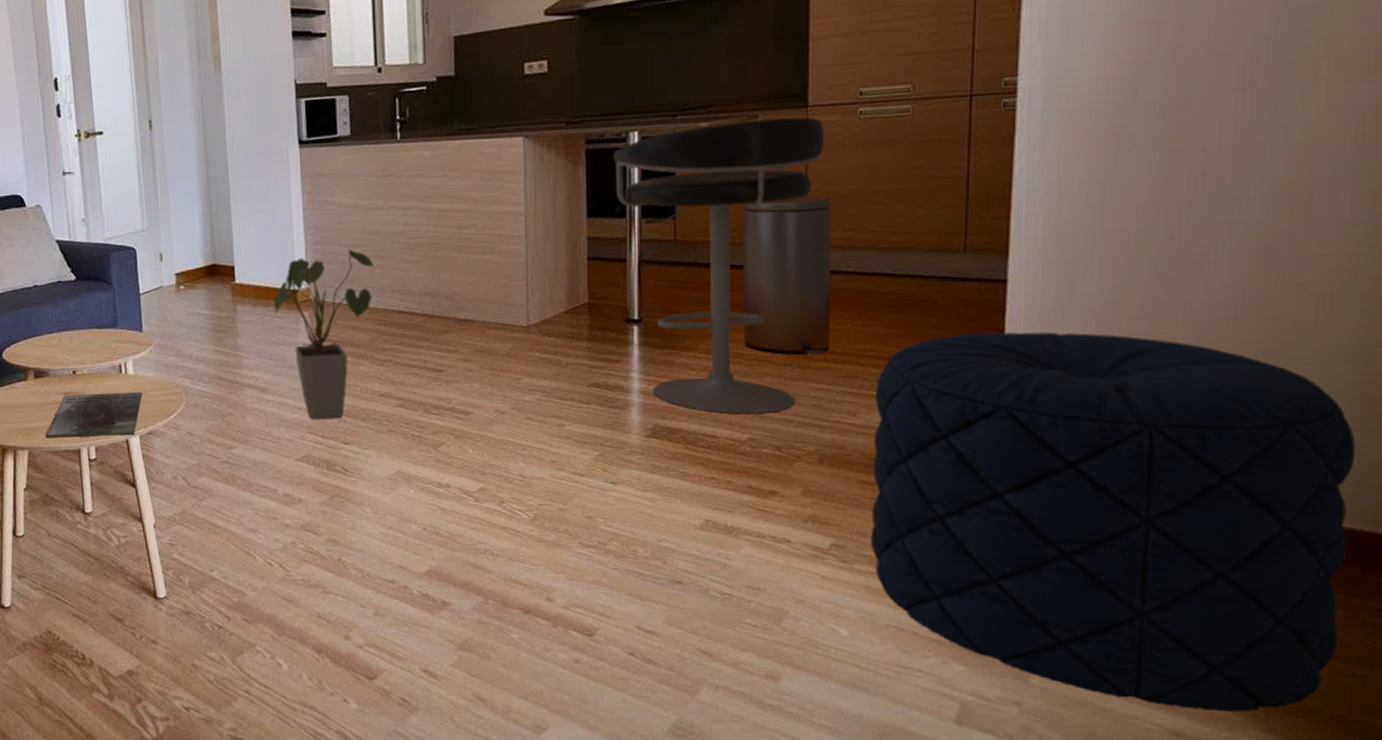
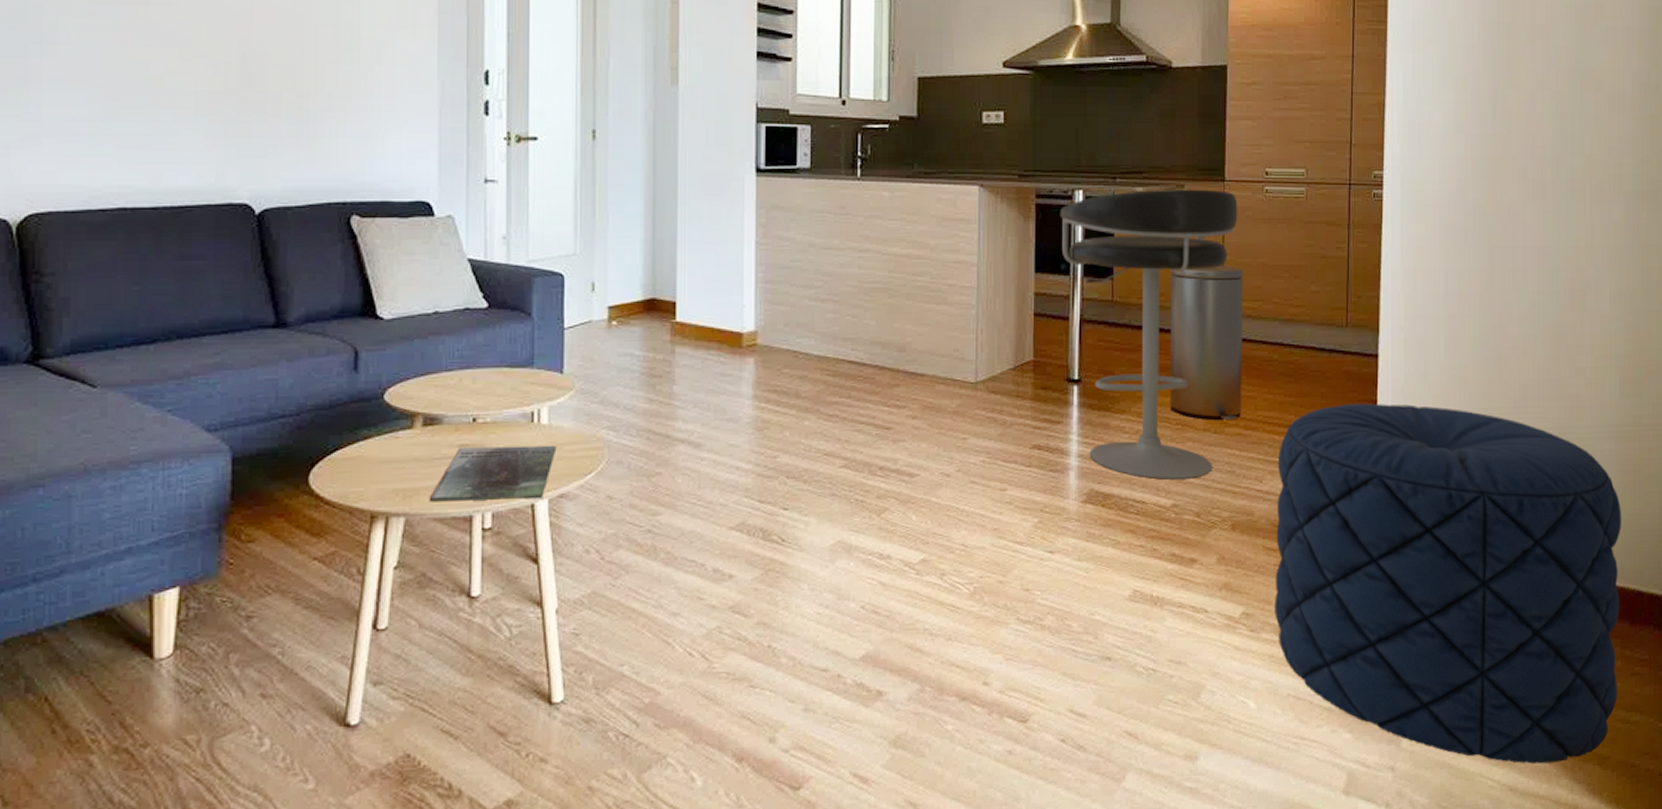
house plant: present [274,247,375,419] -> none [717,288,827,481]

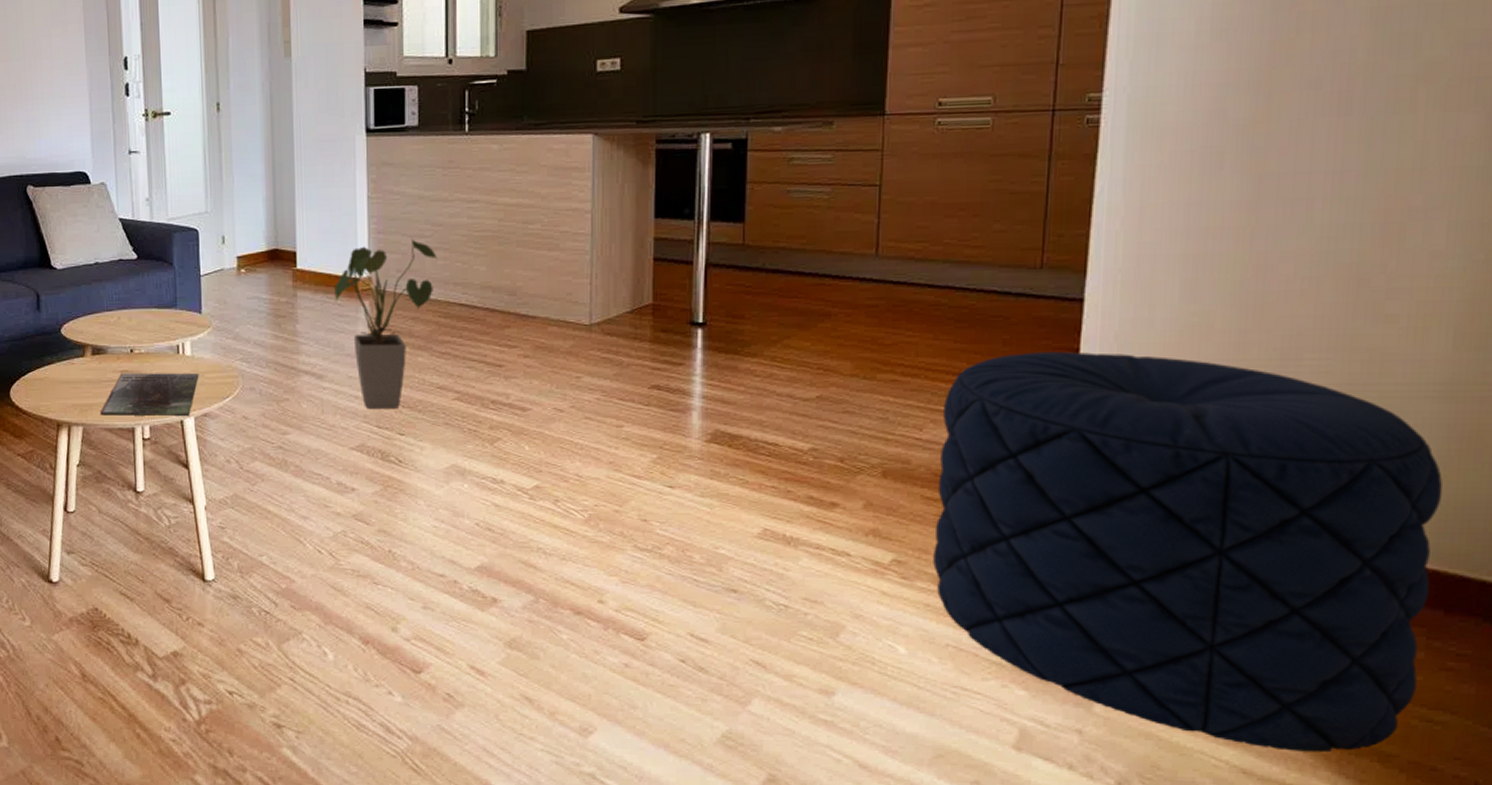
house plant: none [717,288,827,481] -> present [334,237,437,408]
bar stool: present [1060,189,1238,480] -> none [683,125,901,423]
pedal bin: present [1170,265,1244,421] -> none [810,205,906,367]

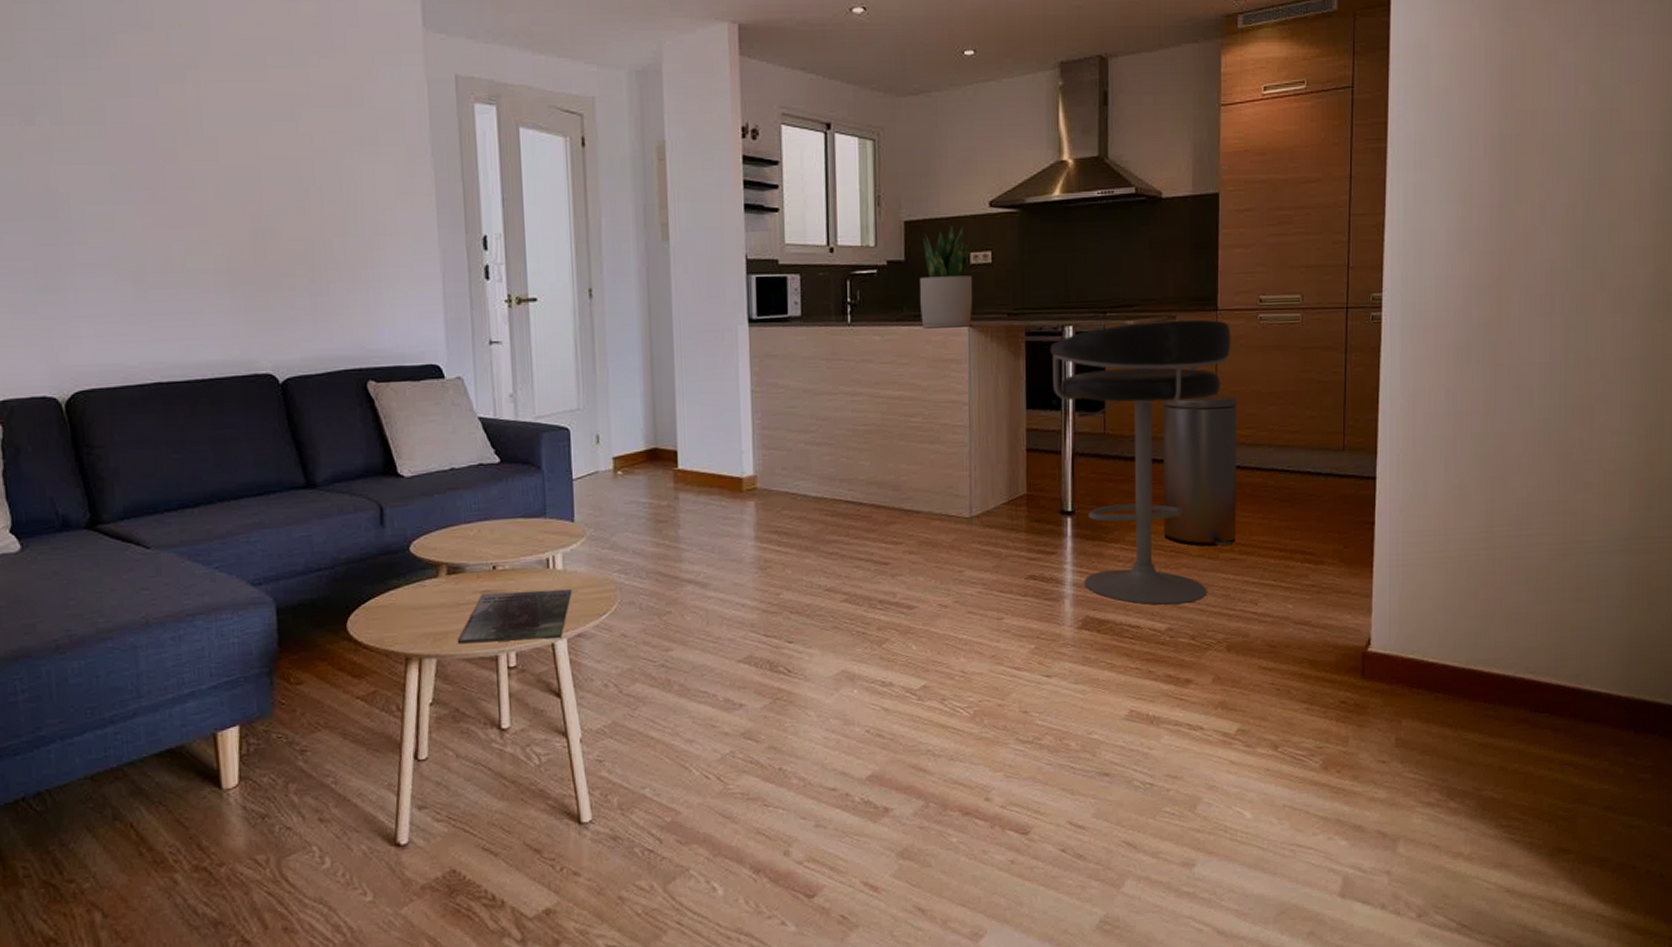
house plant: present [334,237,437,408] -> none [718,433,823,617]
planter: none [542,32,599,137] -> present [920,224,973,329]
bar stool: none [683,125,901,423] -> present [1050,319,1231,605]
pedal bin: none [810,205,906,367] -> present [1162,394,1237,547]
pouf: present [933,351,1444,753] -> none [1270,525,1628,867]

